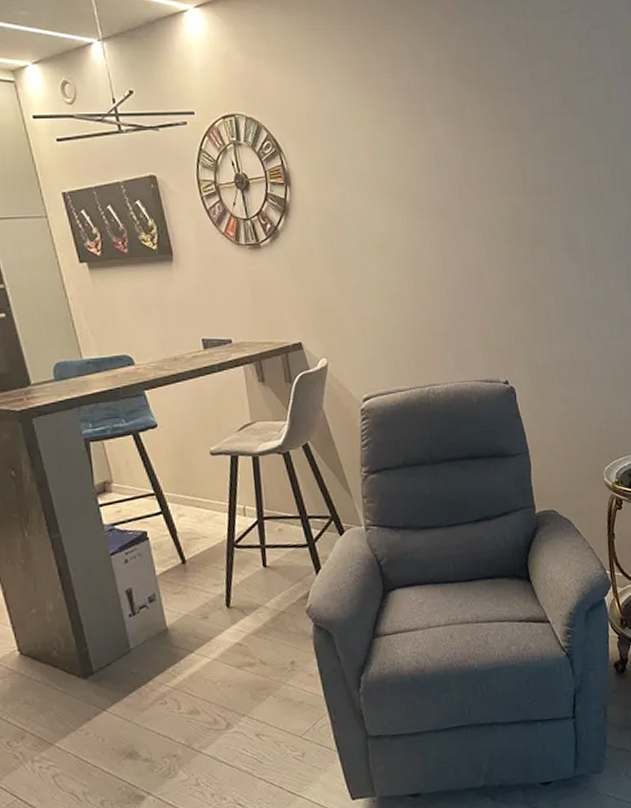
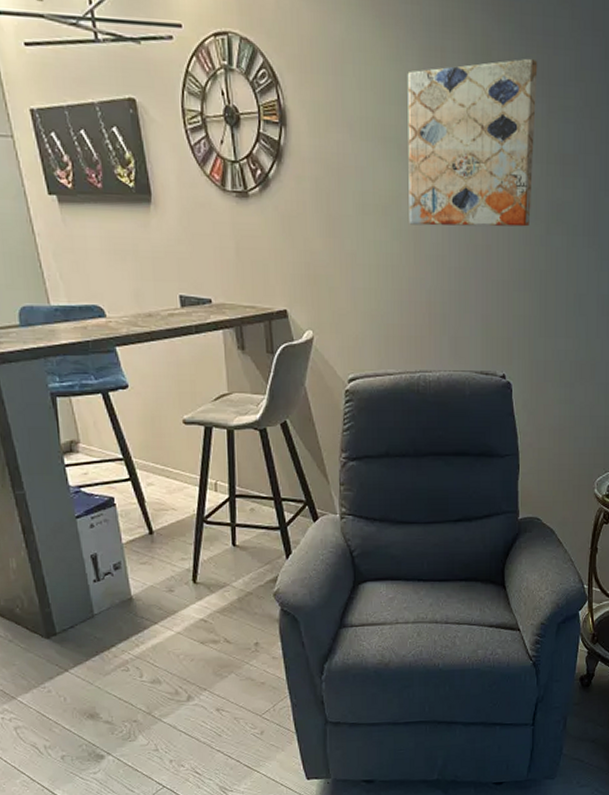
wall art: none [394,111,515,258] -> present [407,58,538,227]

